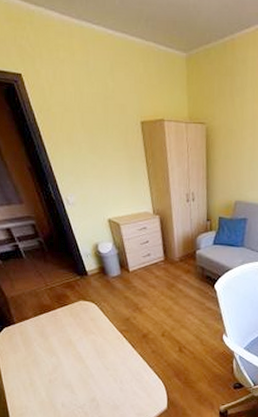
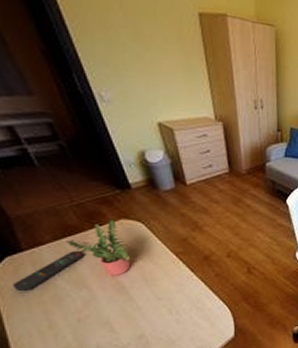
remote control: none [8,325,54,355] -> present [13,251,84,292]
potted plant: none [42,301,87,347] -> present [66,220,131,275]

